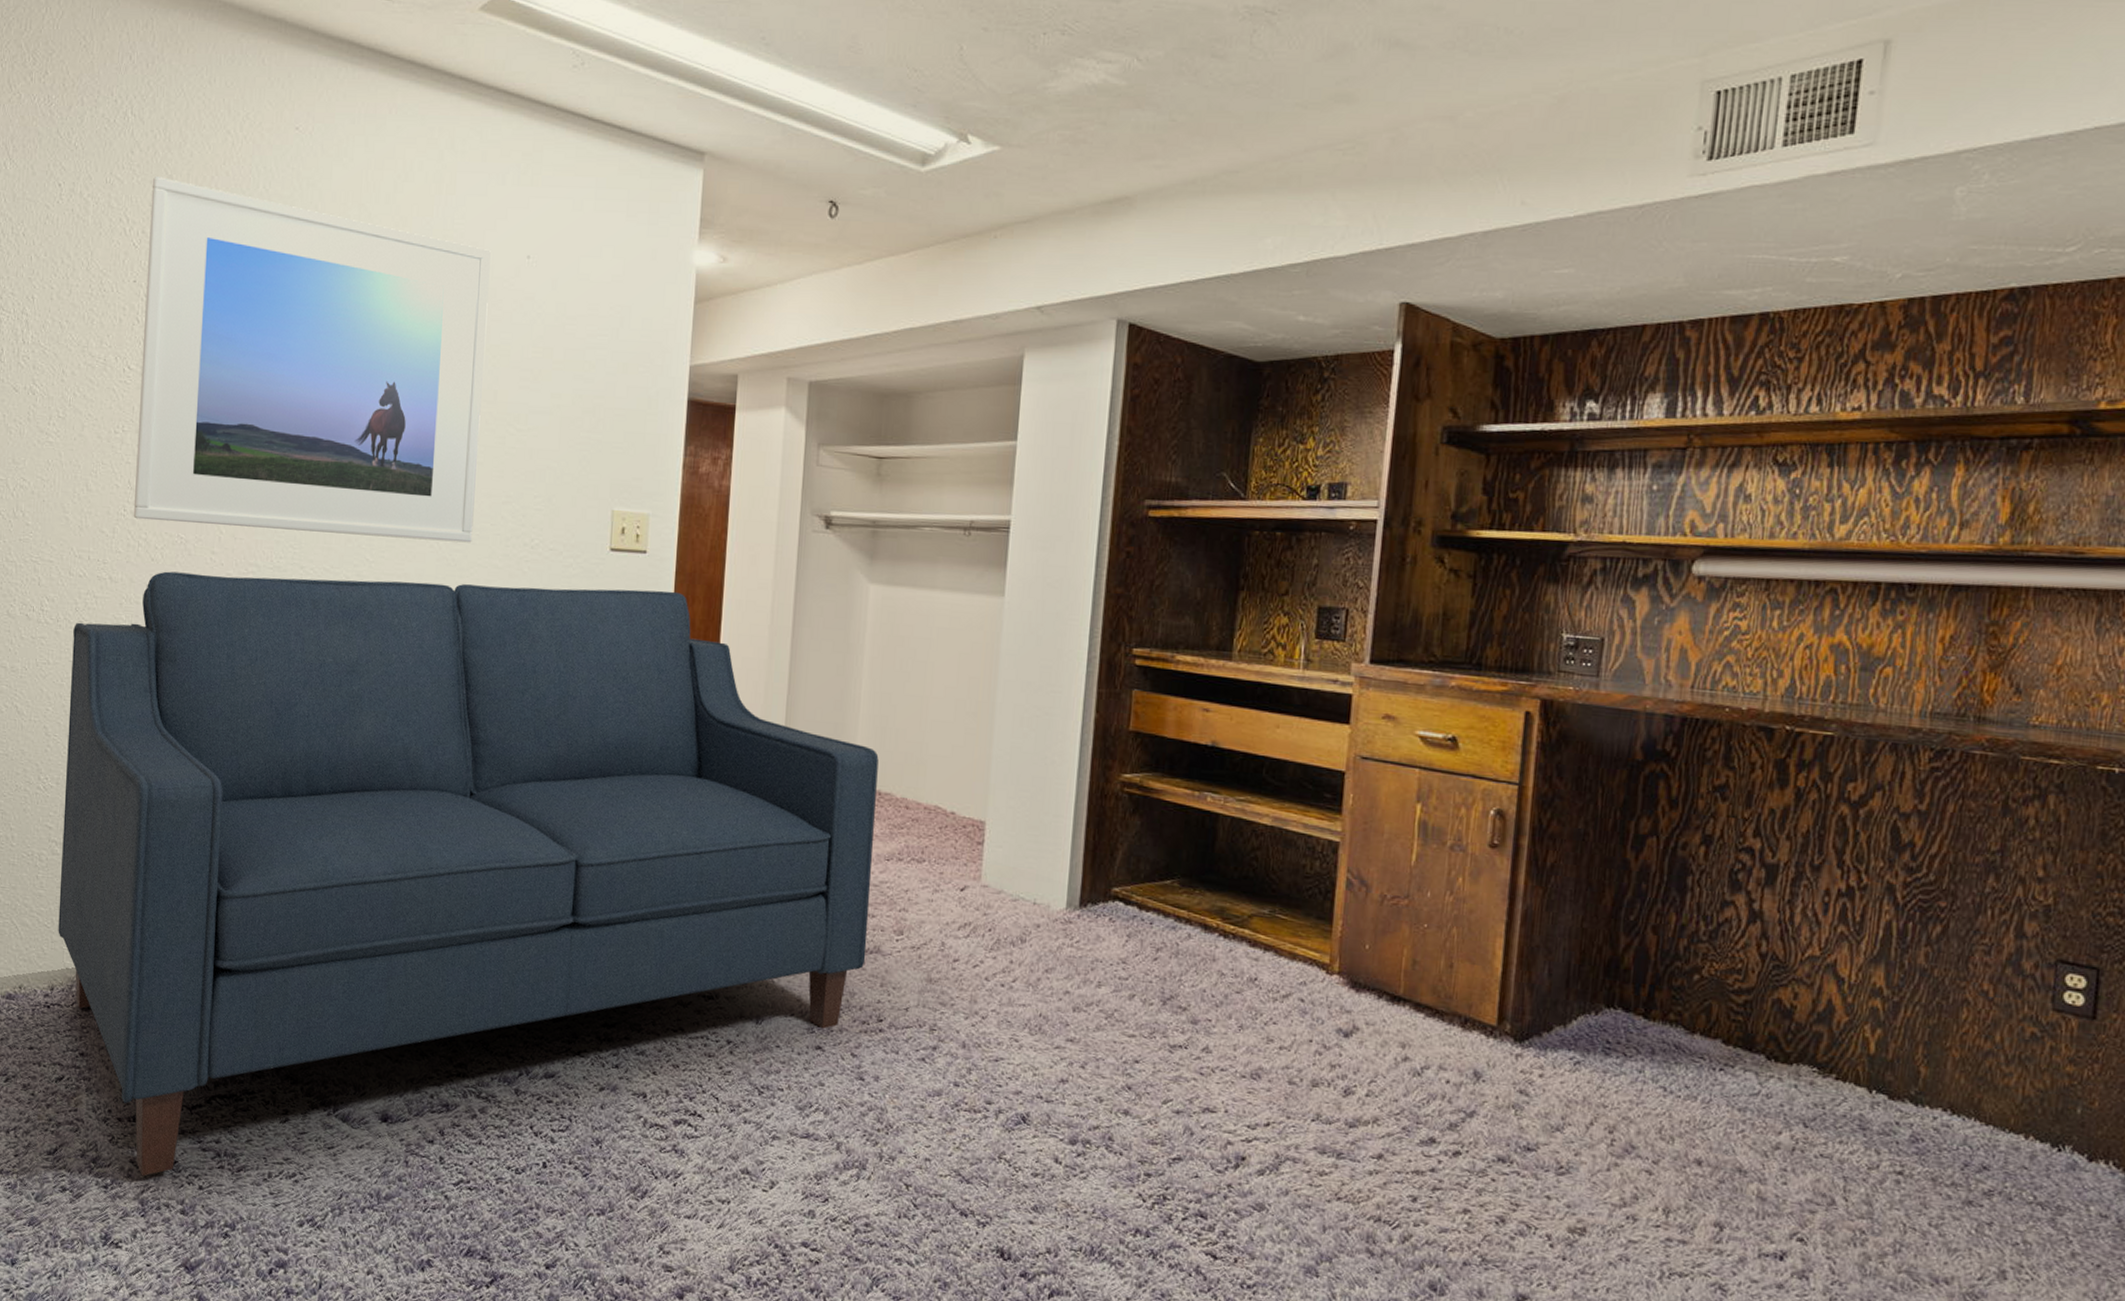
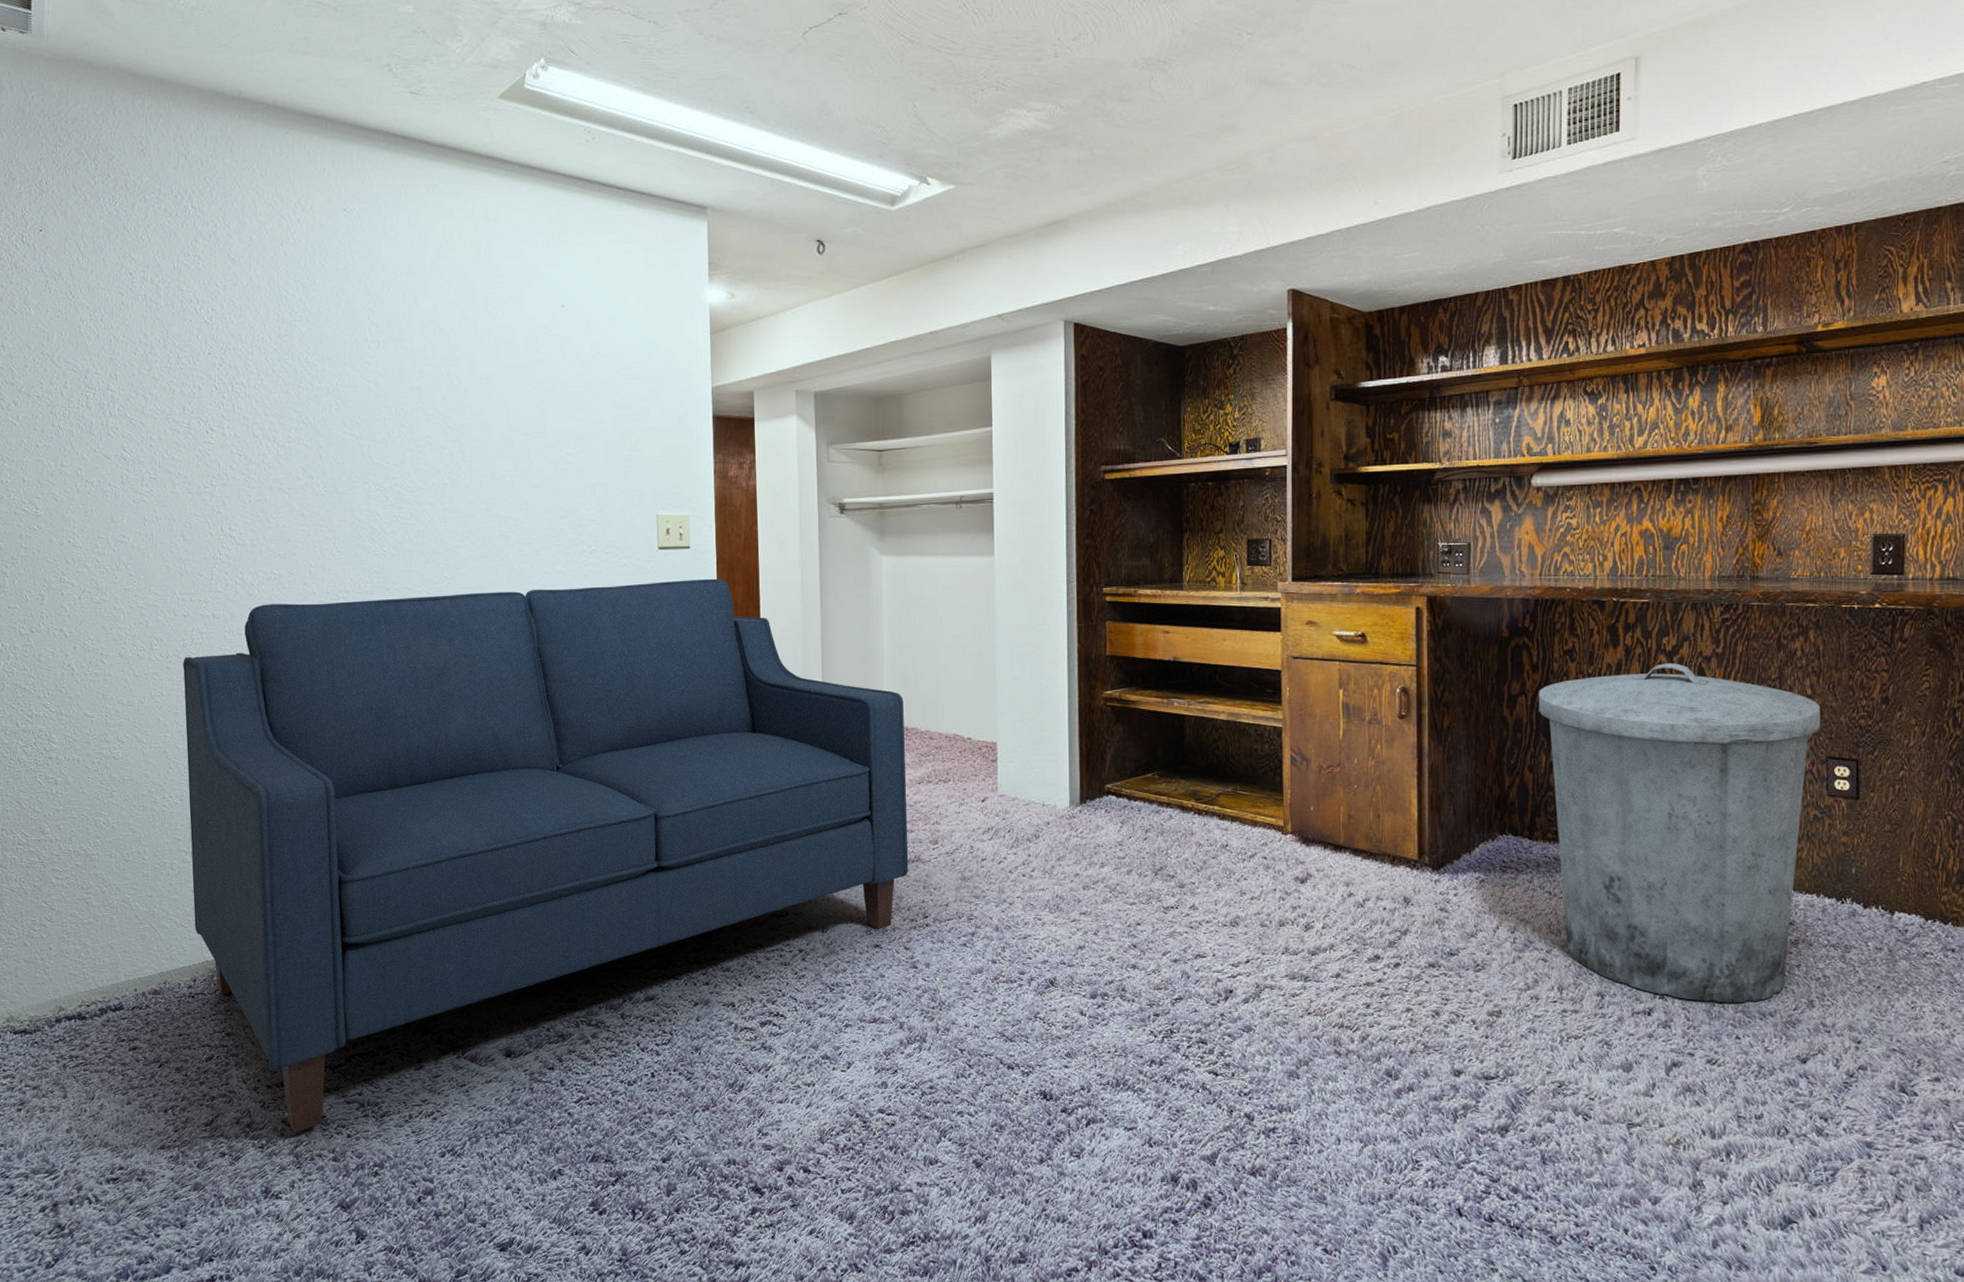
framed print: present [133,177,491,543] -> none [217,260,537,561]
trash can: none [1672,815,2055,1262] -> present [1538,663,1821,1003]

